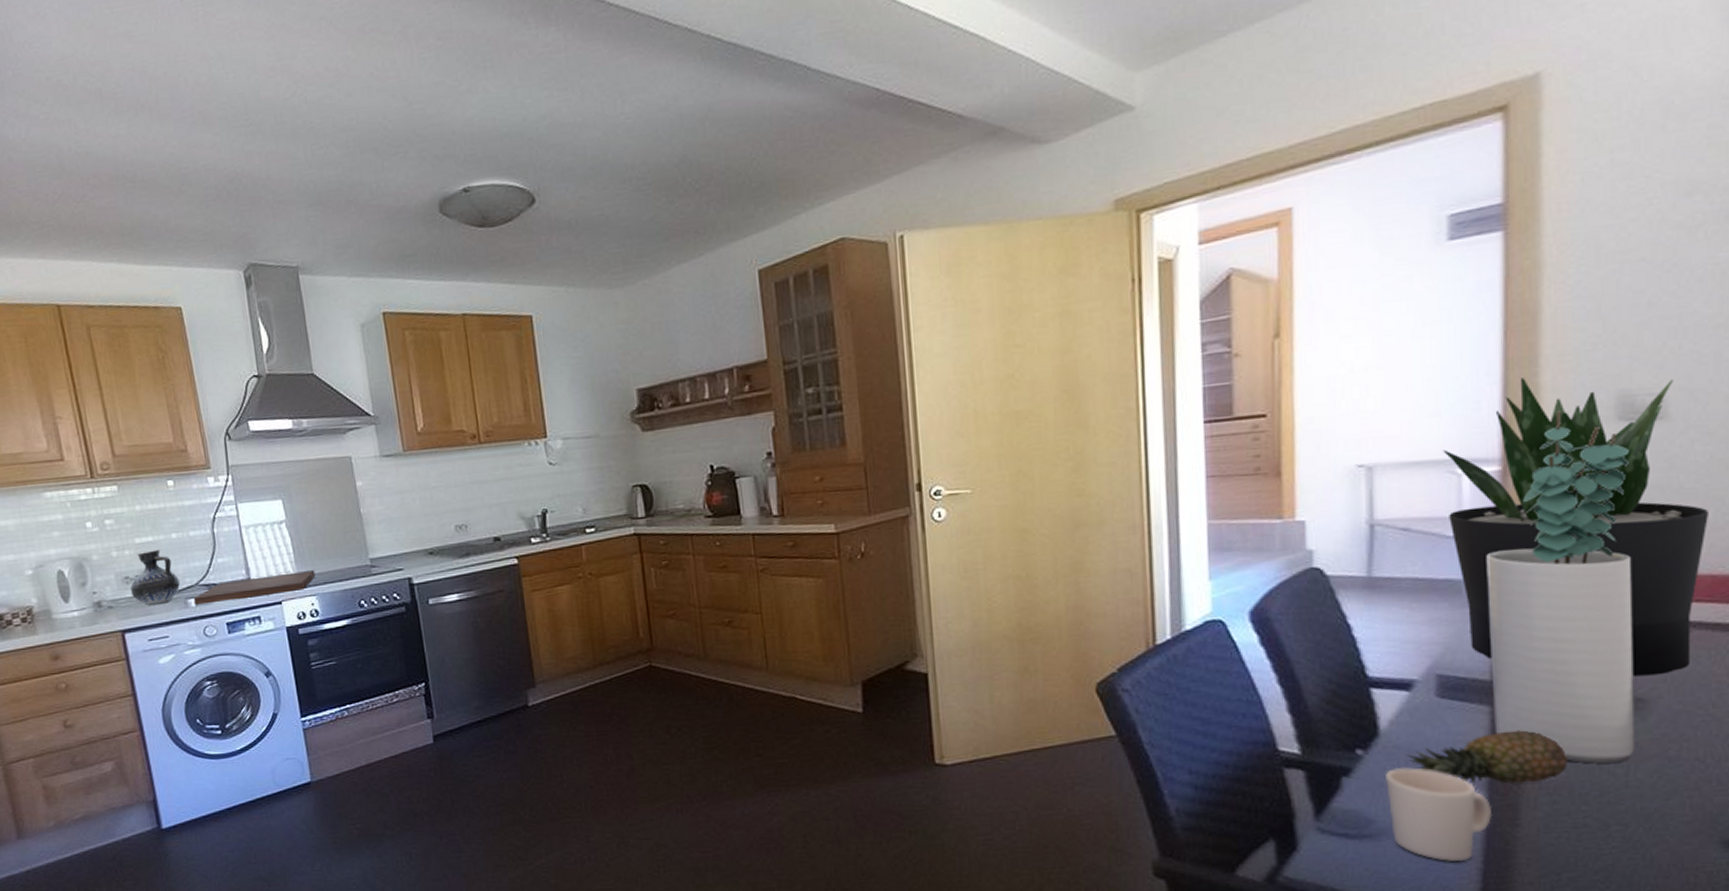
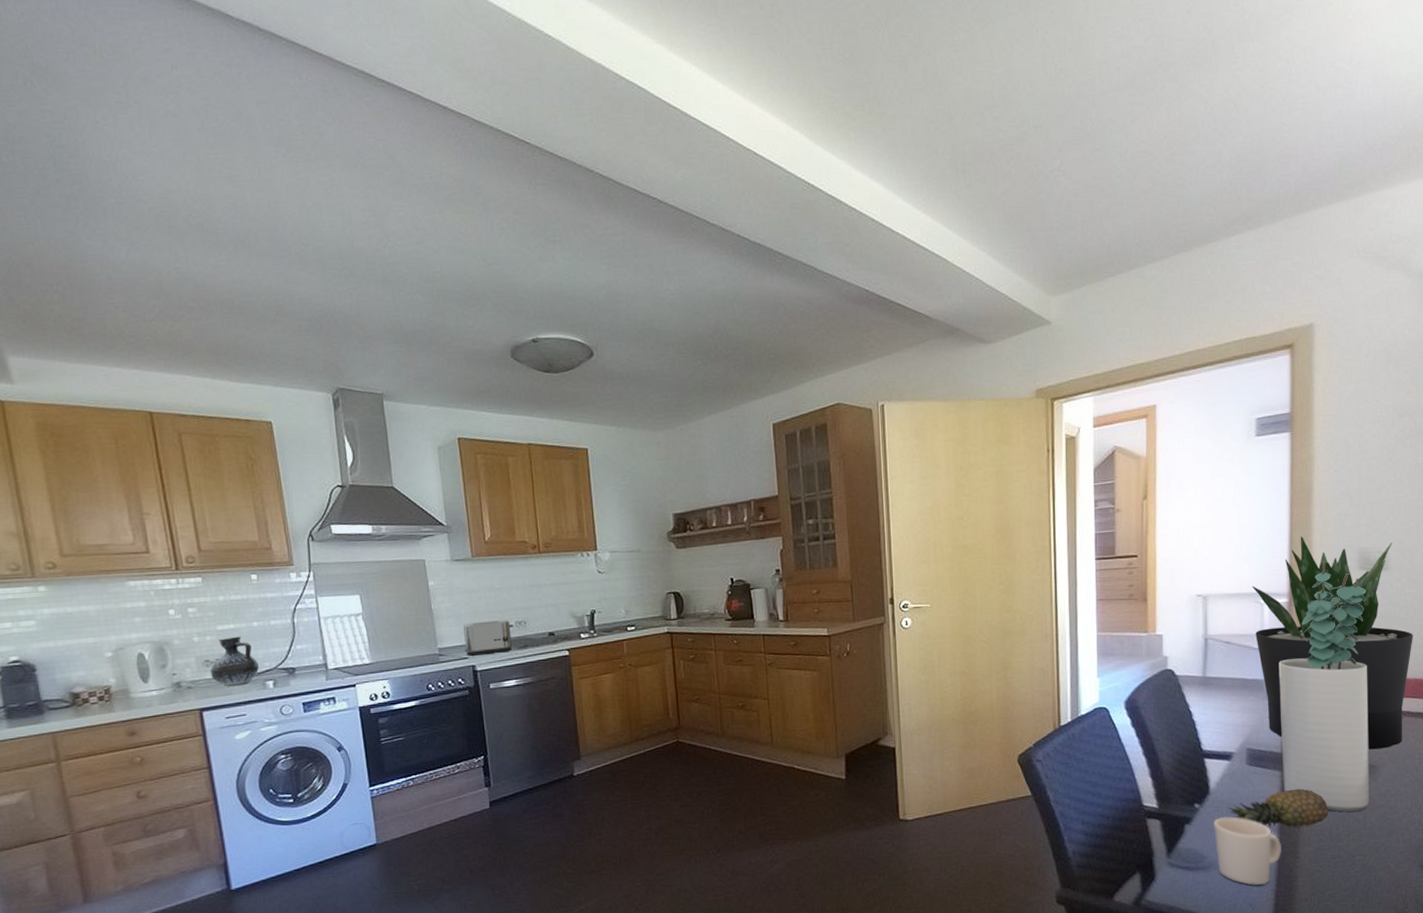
cutting board: present [193,569,316,605] -> none [272,656,388,686]
toaster: none [397,524,454,567] -> present [463,620,514,656]

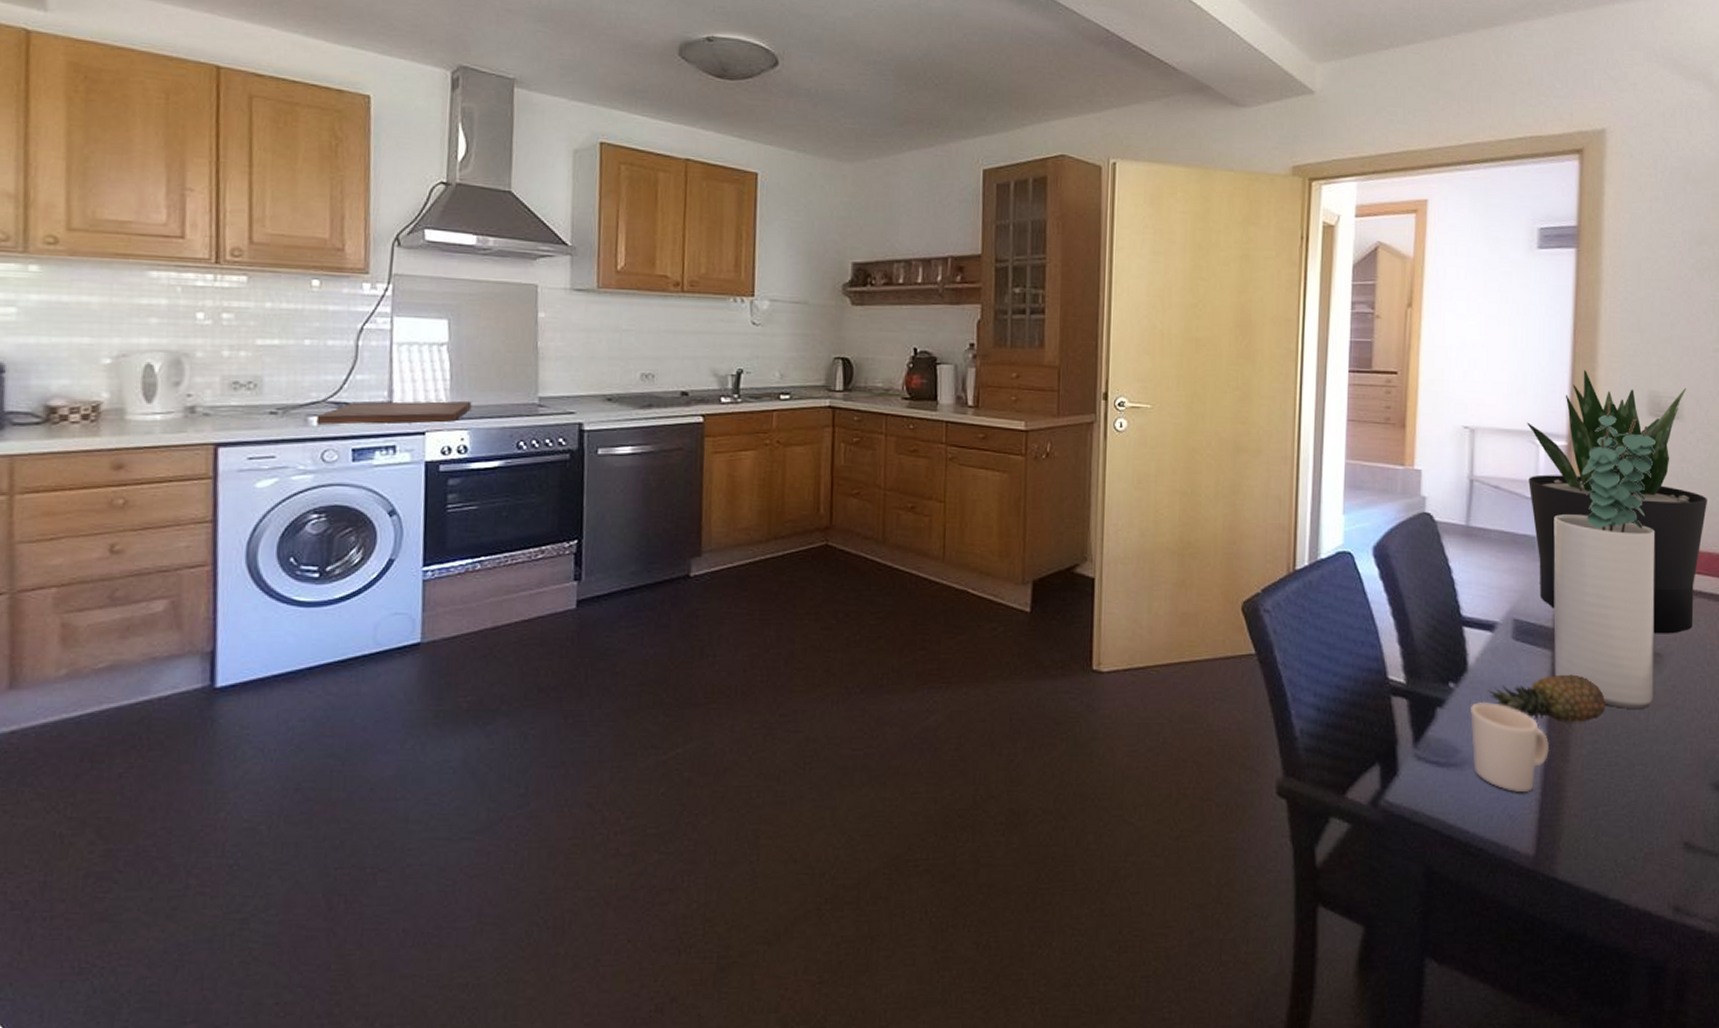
ceramic jug: present [210,636,259,687] -> none [237,355,303,419]
cutting board: none [272,656,388,686] -> present [316,400,472,425]
toaster: present [463,620,514,656] -> none [571,369,639,411]

